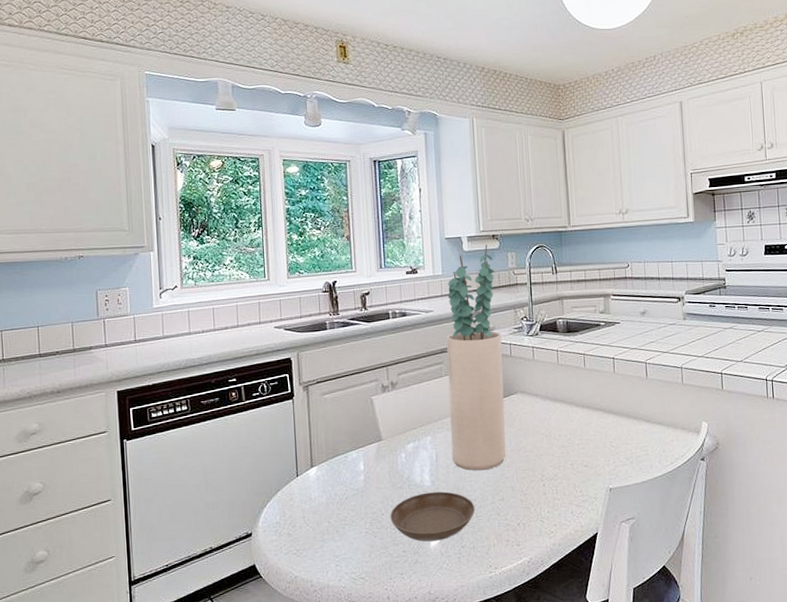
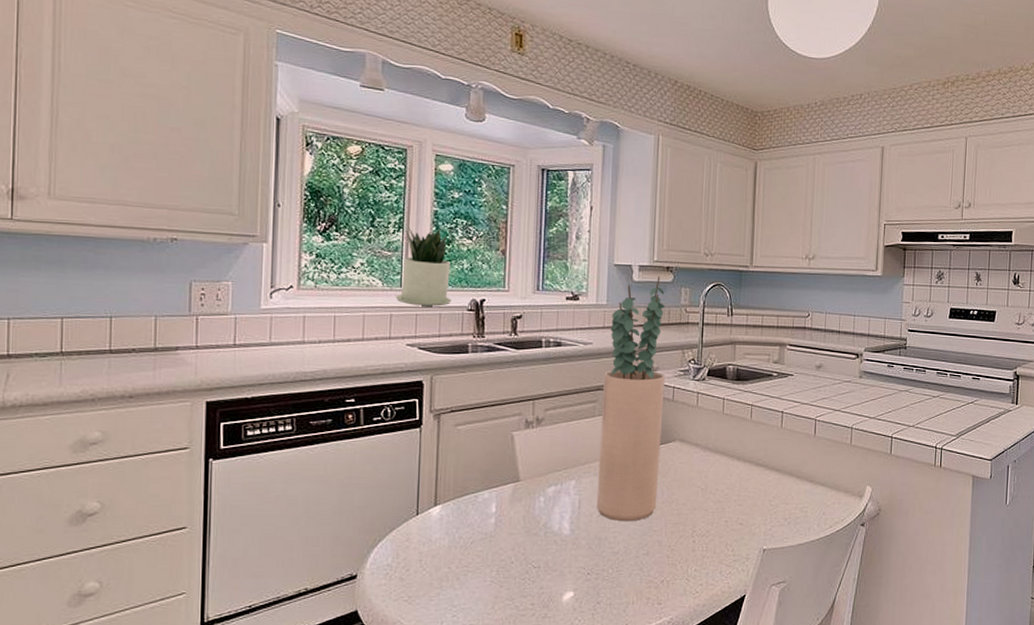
planter: none [262,224,309,293] -> present [396,227,452,307]
saucer: present [390,491,475,542] -> none [520,542,617,595]

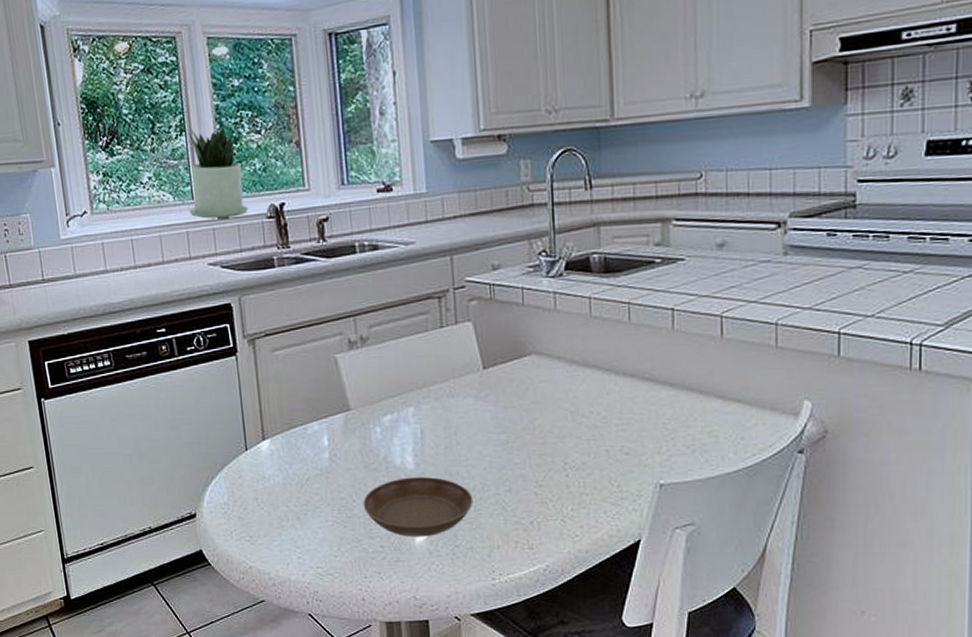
saucer: none [520,542,617,595] -> present [363,477,473,537]
vase: present [596,276,665,522] -> none [433,148,515,454]

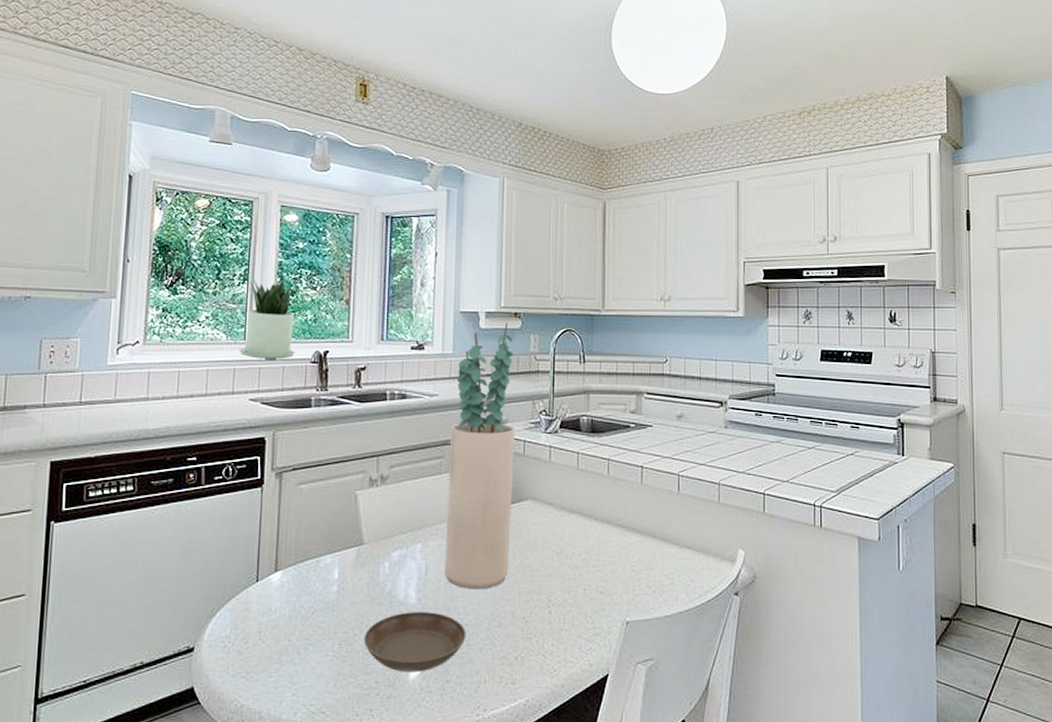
vase: none [433,148,515,454] -> present [444,323,515,590]

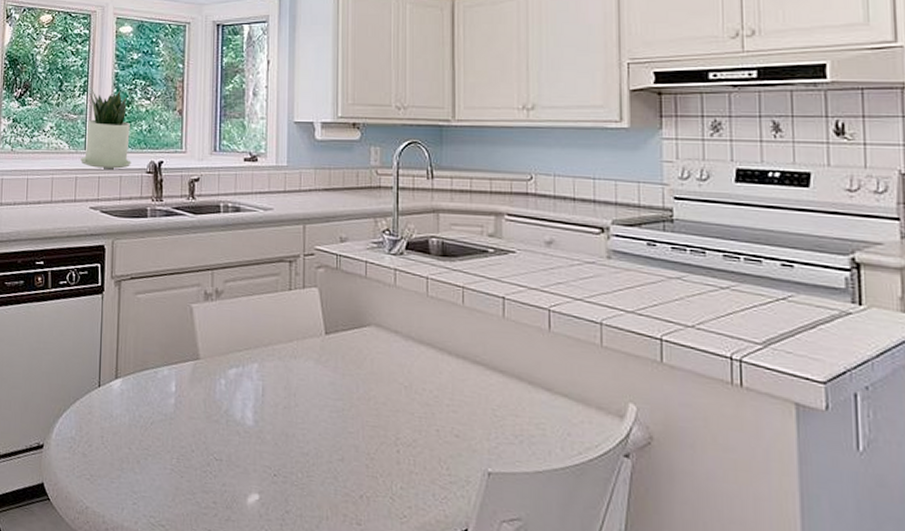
saucer: present [363,612,466,672] -> none [201,433,306,498]
vase: present [444,323,515,590] -> none [282,134,355,418]

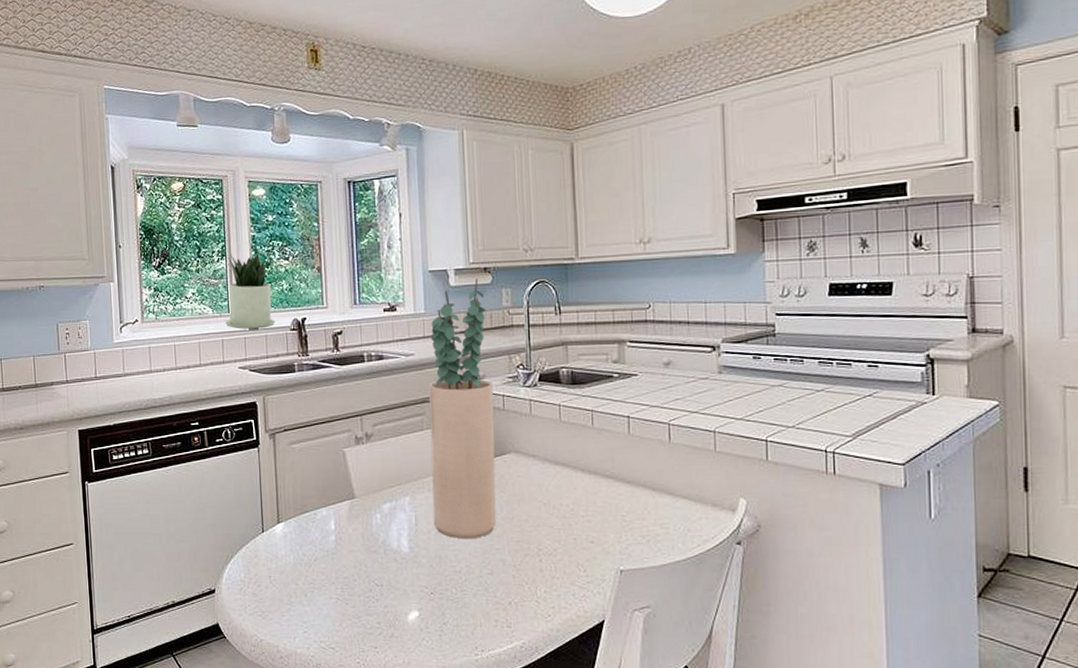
vase: none [282,134,355,418] -> present [429,278,497,539]

